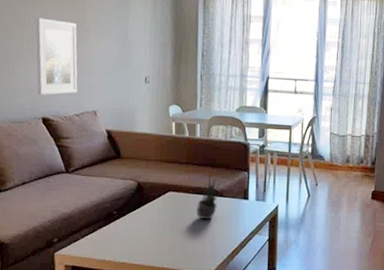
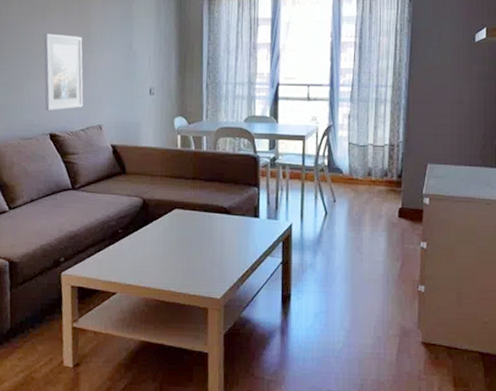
potted plant: present [196,175,221,220] -> none [204,191,230,240]

